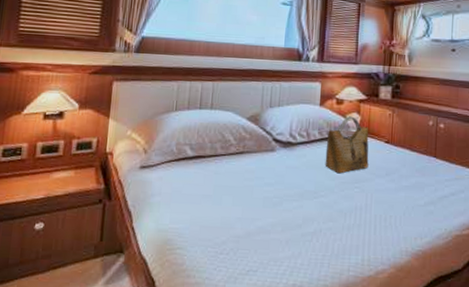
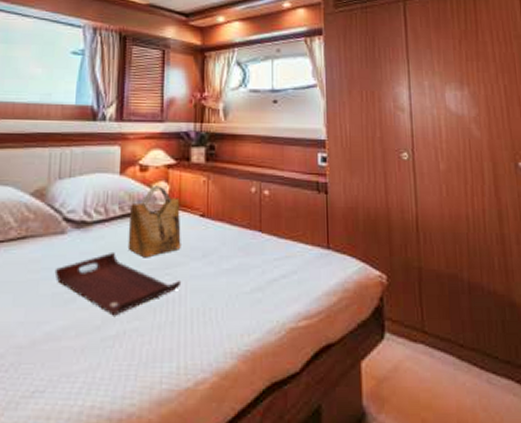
serving tray: none [265,167,368,218] -> present [54,251,182,316]

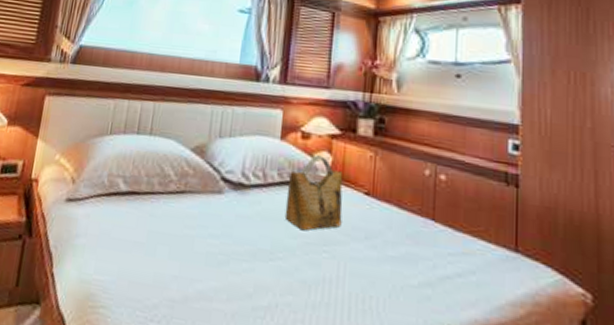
serving tray: present [54,251,182,316] -> none [210,218,341,287]

